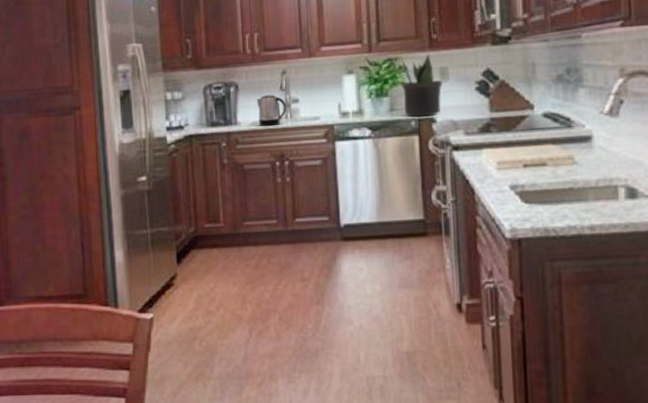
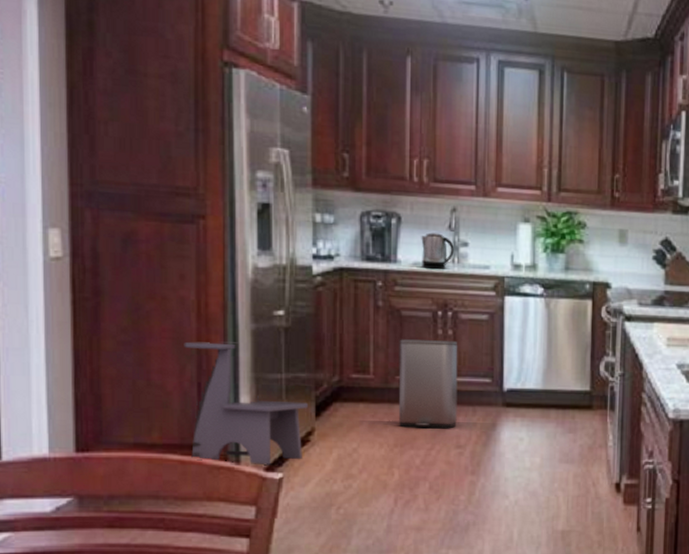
step stool: none [69,207,171,308] -> present [184,342,309,465]
pedal bin: none [243,186,300,267] -> present [398,339,458,429]
planter: present [400,54,444,117] -> none [579,210,622,281]

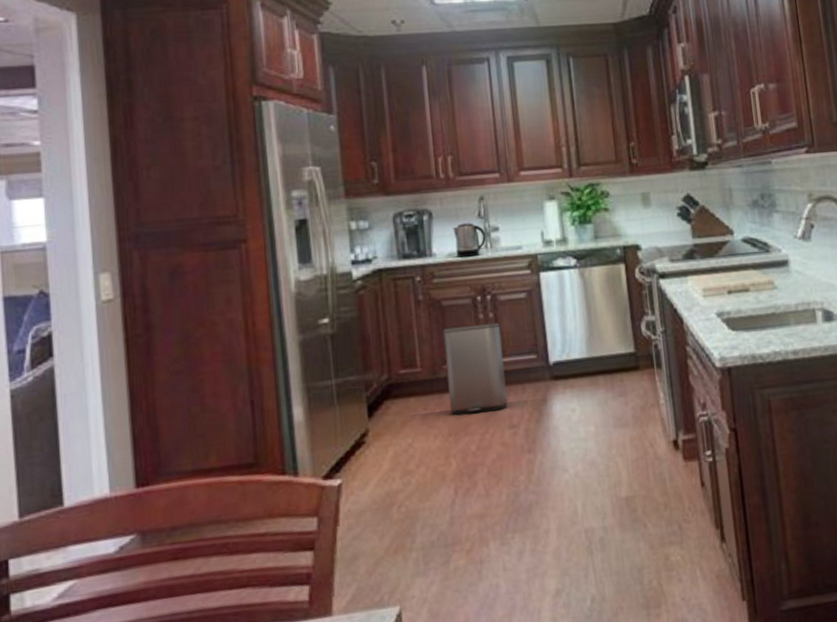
step stool: present [184,342,309,465] -> none [234,355,361,479]

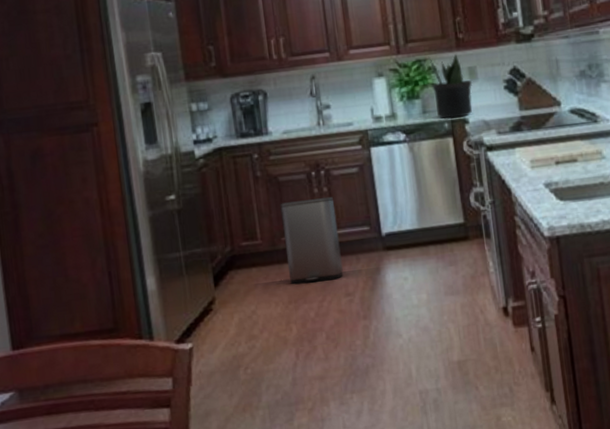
kettle: present [453,222,486,258] -> none [287,101,319,135]
planter: none [601,179,646,245] -> present [428,54,473,119]

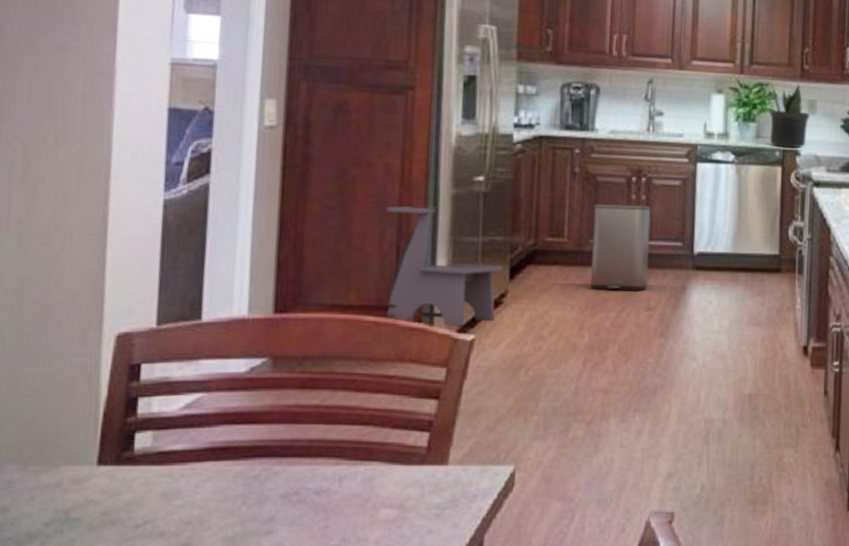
step stool: none [92,230,208,343] -> present [386,206,504,326]

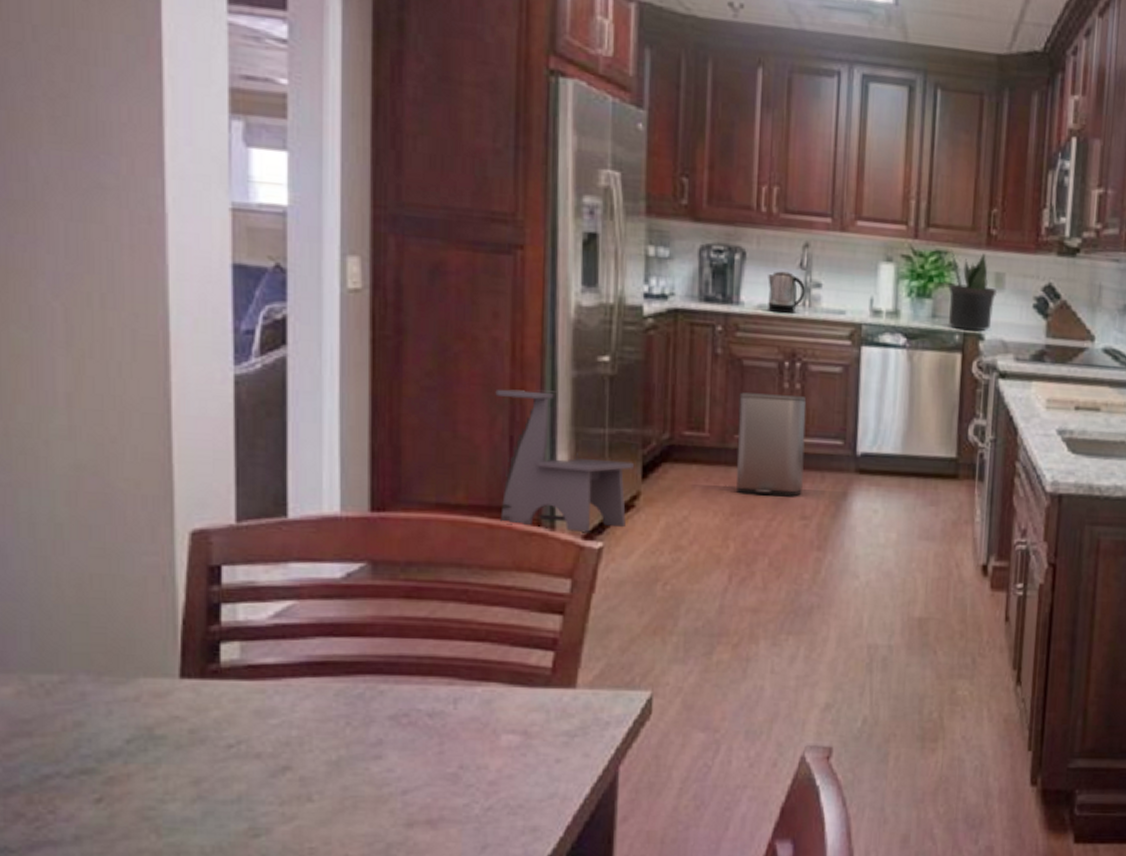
kettle: none [618,103,650,138] -> present [768,271,805,314]

